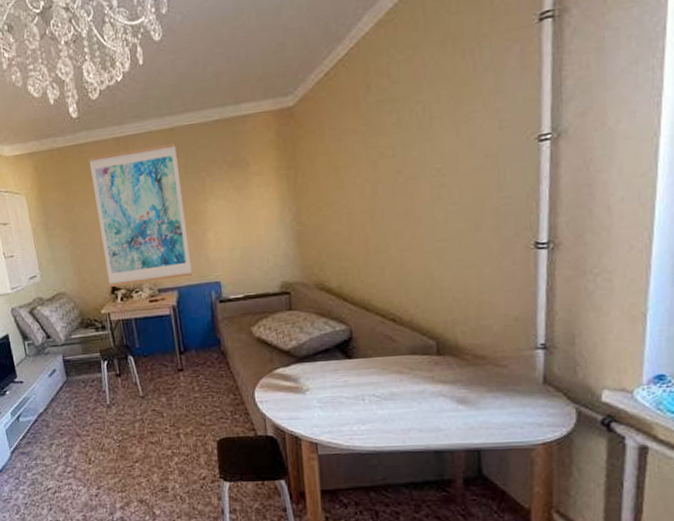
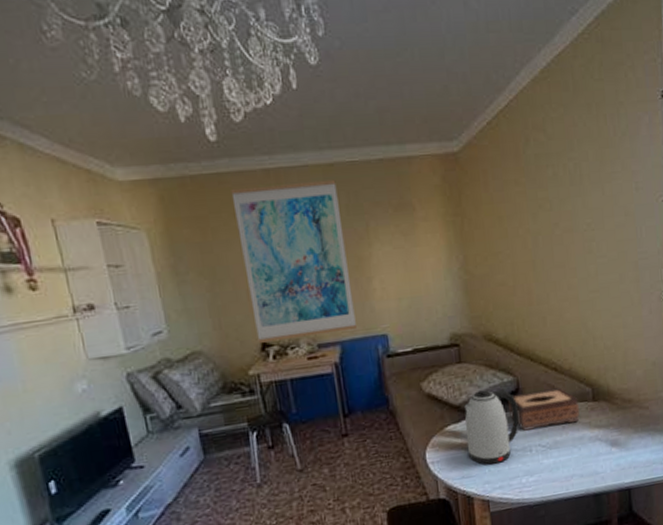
kettle: none [294,337,352,409] -> present [464,389,520,465]
tissue box: none [340,339,421,380] -> present [508,388,580,431]

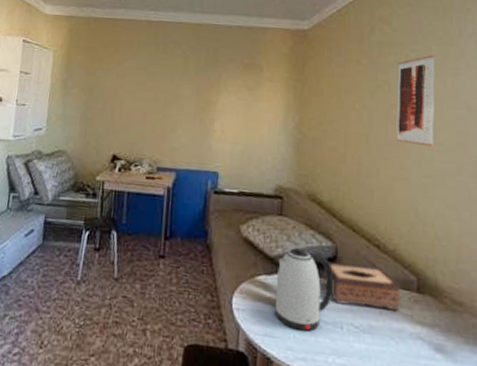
wall art: present [231,179,356,343] -> none [110,31,201,162]
wall art: none [556,160,598,263] -> present [396,54,436,147]

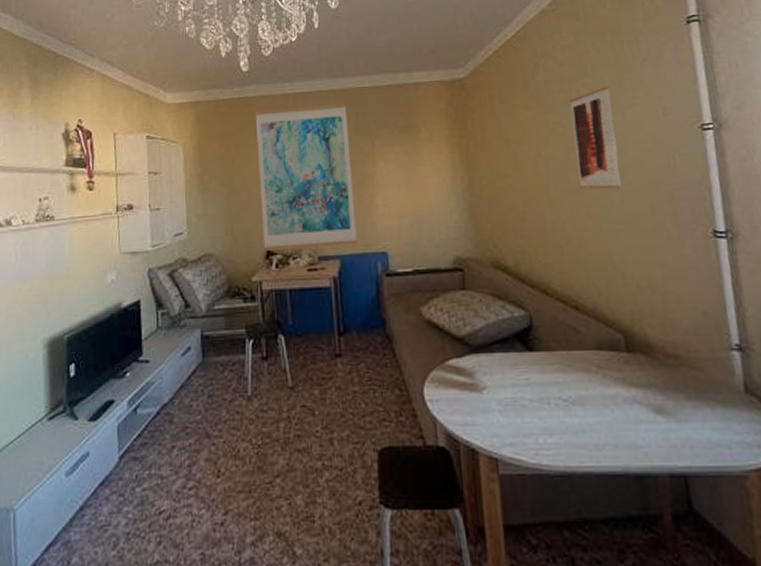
wall art: none [110,31,201,162] -> present [255,103,357,251]
kettle: present [274,248,334,331] -> none [468,323,534,413]
tissue box: present [324,261,400,311] -> none [520,330,610,378]

